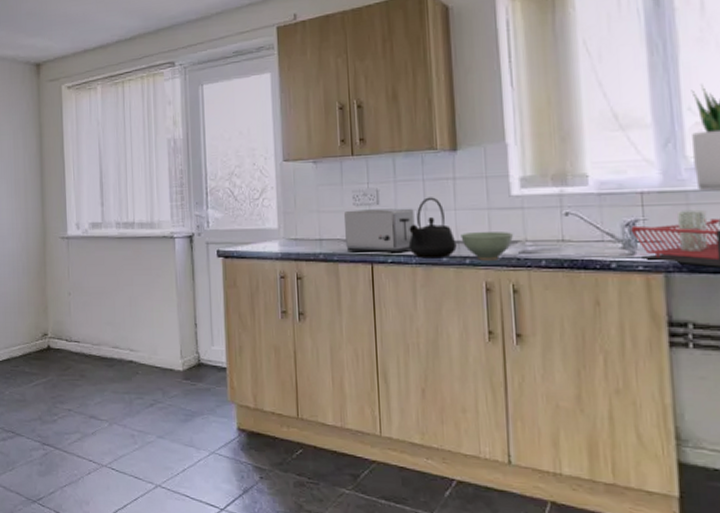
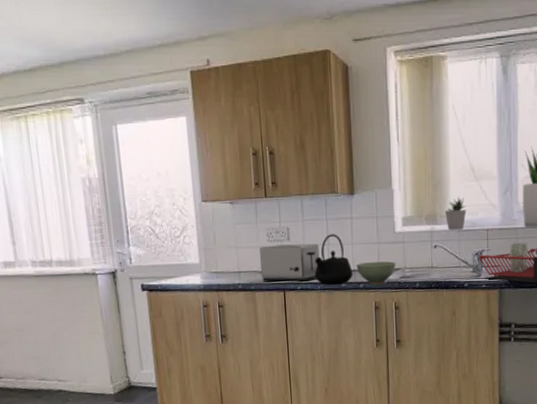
potted plant: none [577,150,610,194] -> present [444,196,467,231]

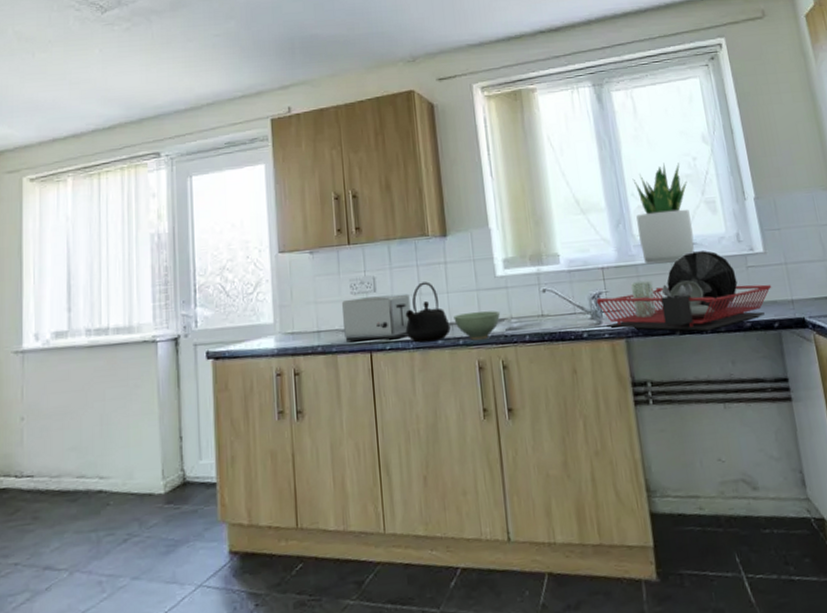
potted plant: present [444,196,467,231] -> none [550,232,576,272]

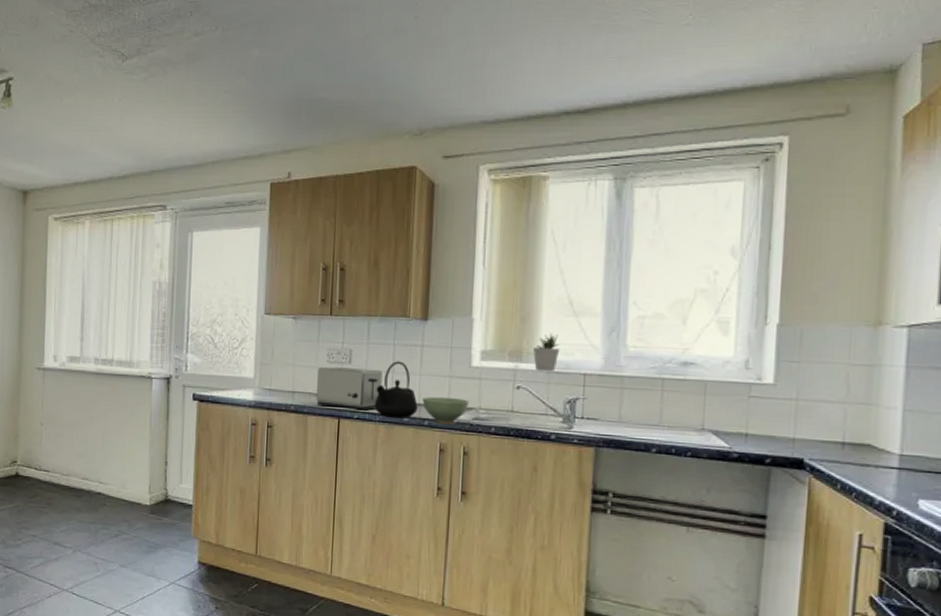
potted plant: none [550,232,576,272] -> present [532,332,560,372]
dish rack: present [596,251,772,332] -> none [571,372,773,455]
planter: present [632,162,695,265] -> none [632,273,701,380]

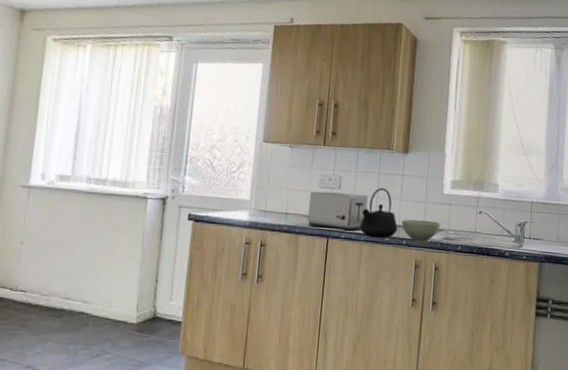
potted plant: present [532,332,560,372] -> none [492,167,514,200]

